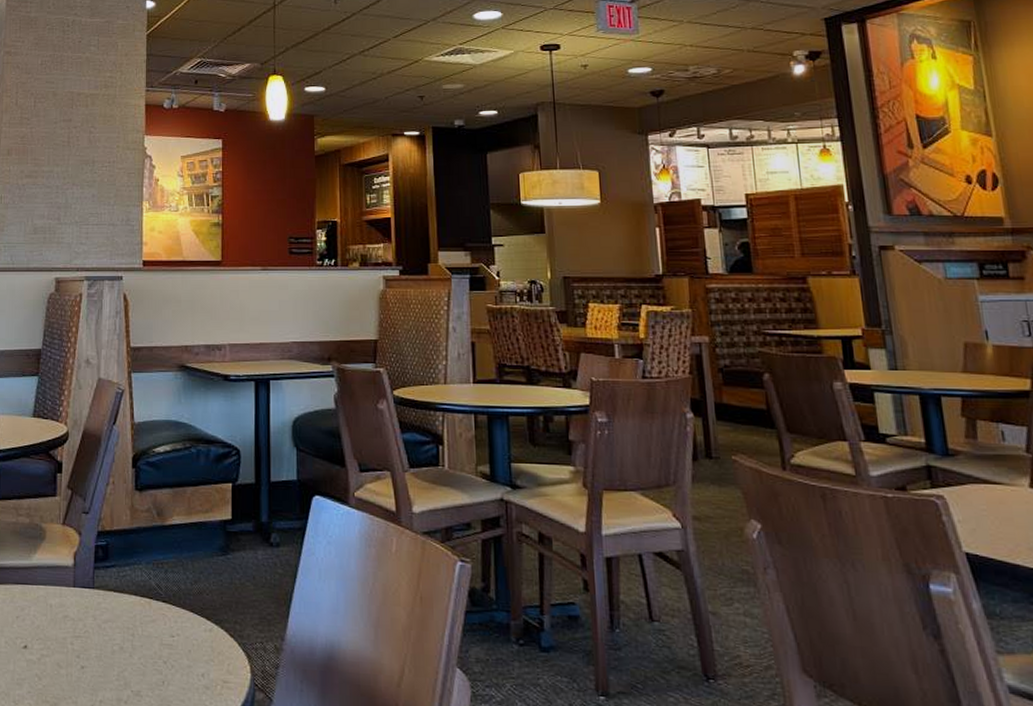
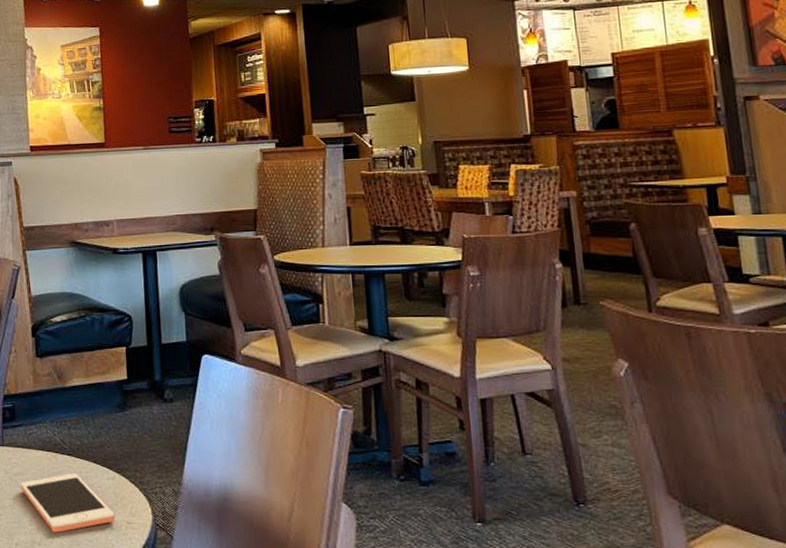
cell phone: none [110,623,211,690] -> present [21,474,116,533]

